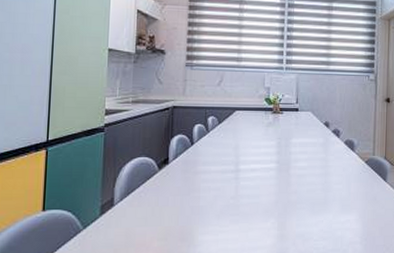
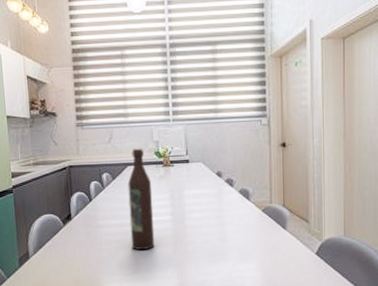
wine bottle: none [231,93,259,199] -> present [128,148,155,251]

